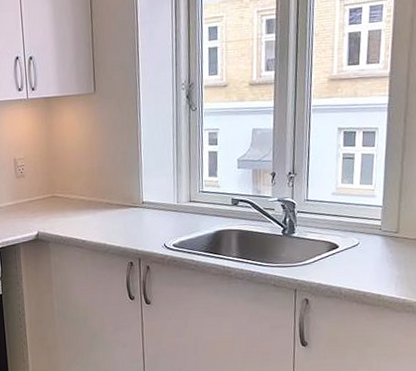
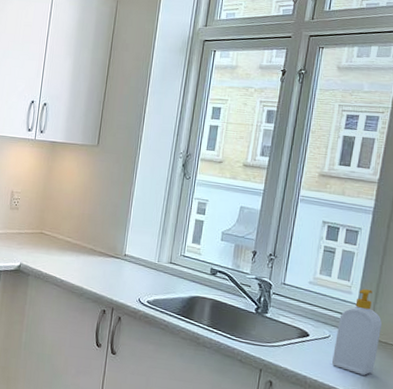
soap bottle: none [364,189,409,275] -> present [332,289,383,375]

